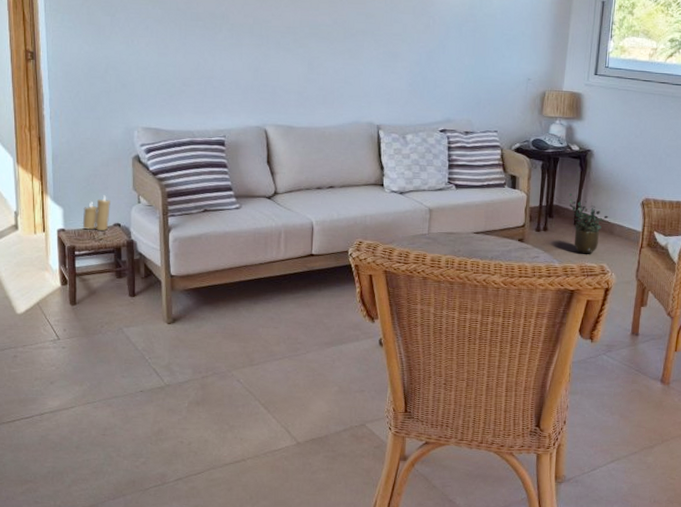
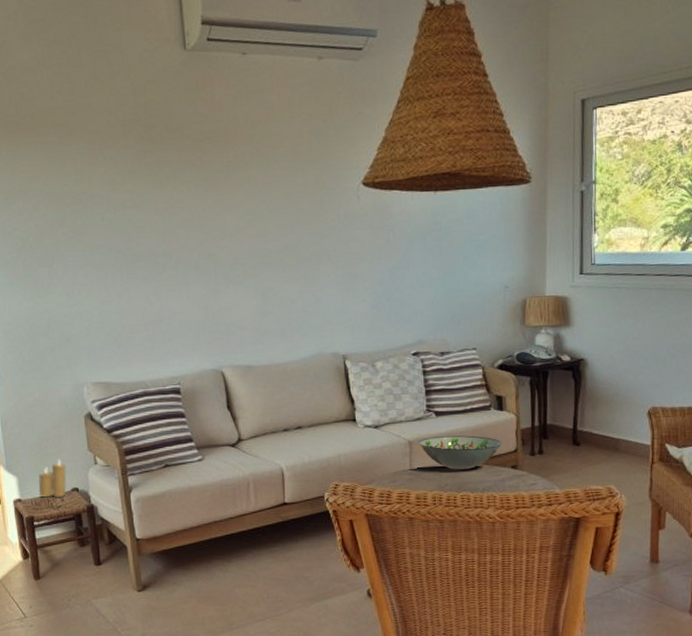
decorative bowl: none [438,206,513,239] -> present [418,435,503,471]
potted plant: present [568,193,609,254] -> none [563,409,612,476]

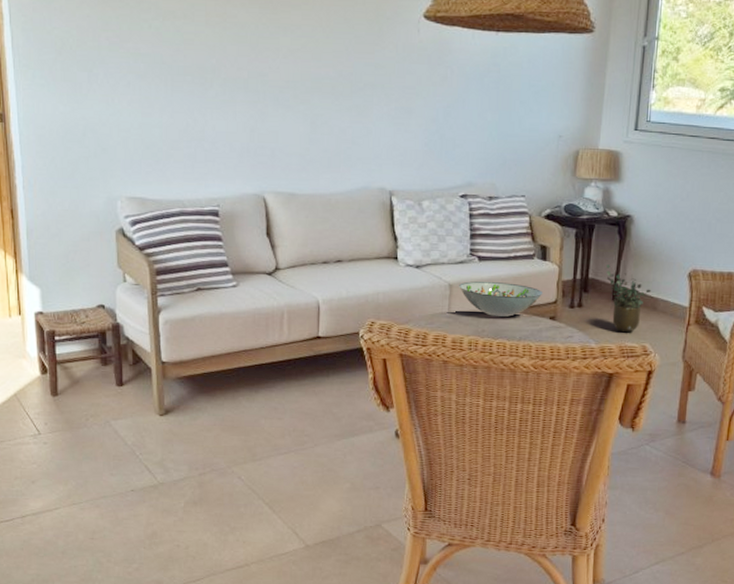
candle: present [38,459,66,498] -> none [62,273,93,314]
potted plant: none [563,409,612,476] -> present [605,265,652,333]

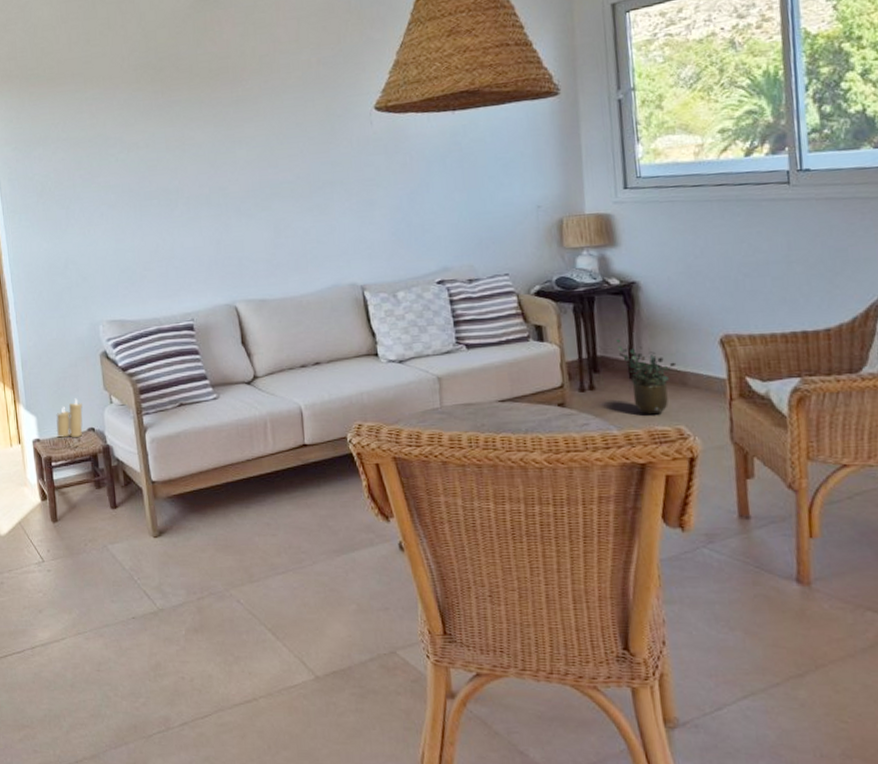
candle: none [62,273,93,314] -> present [56,398,83,438]
decorative bowl: present [459,281,543,318] -> none [448,369,546,409]

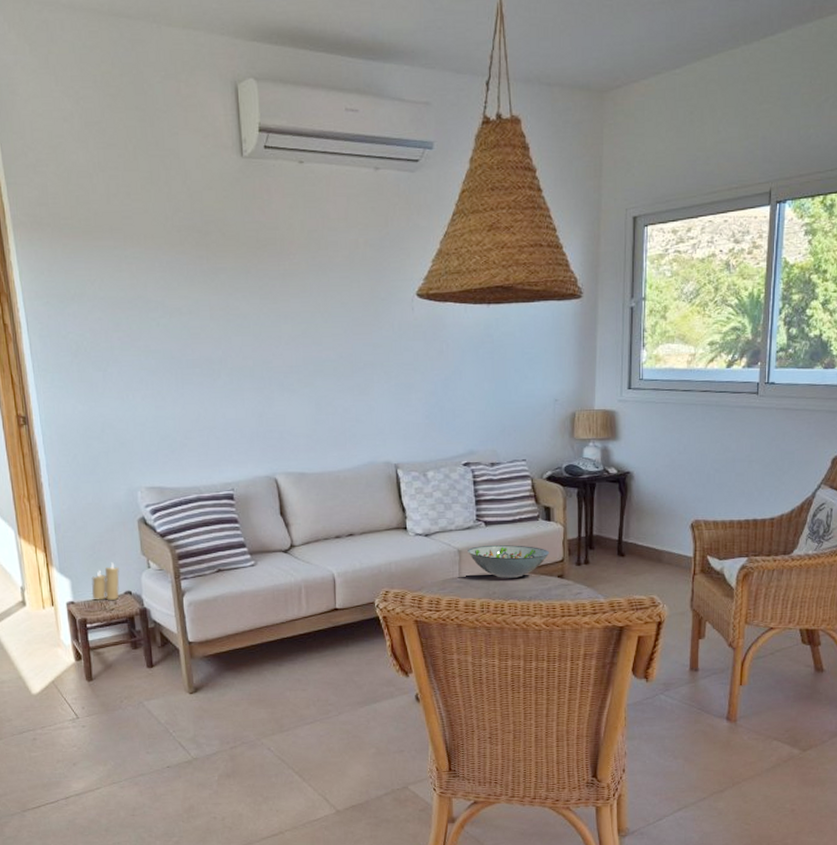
decorative bowl: none [448,369,546,409] -> present [468,545,550,579]
potted plant: present [615,339,677,415] -> none [609,521,656,586]

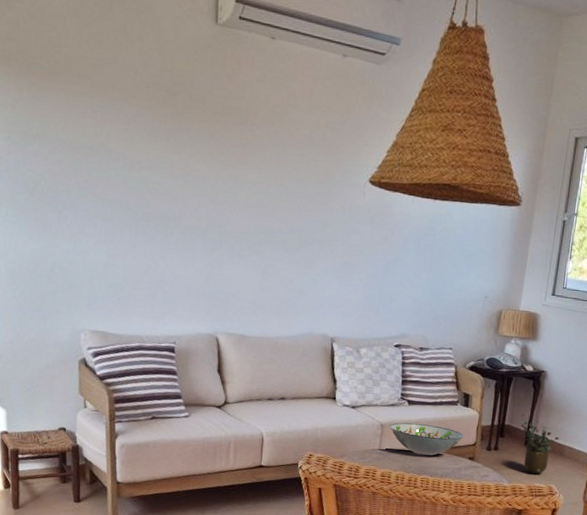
candle: present [91,562,120,601] -> none [26,398,56,436]
potted plant: none [609,521,656,586] -> present [520,413,560,475]

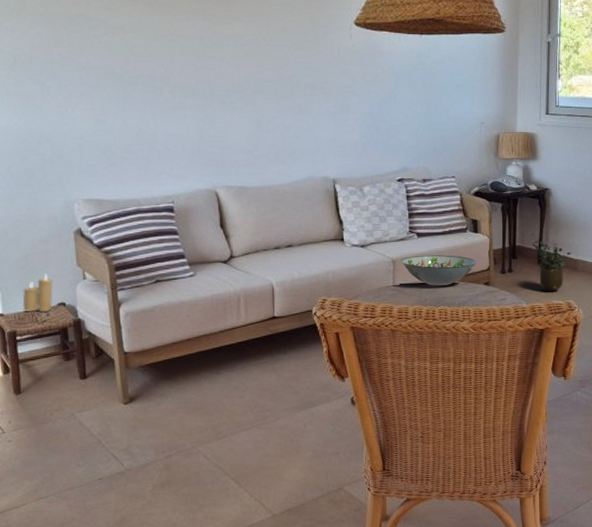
candle: none [26,398,56,436] -> present [22,274,53,313]

